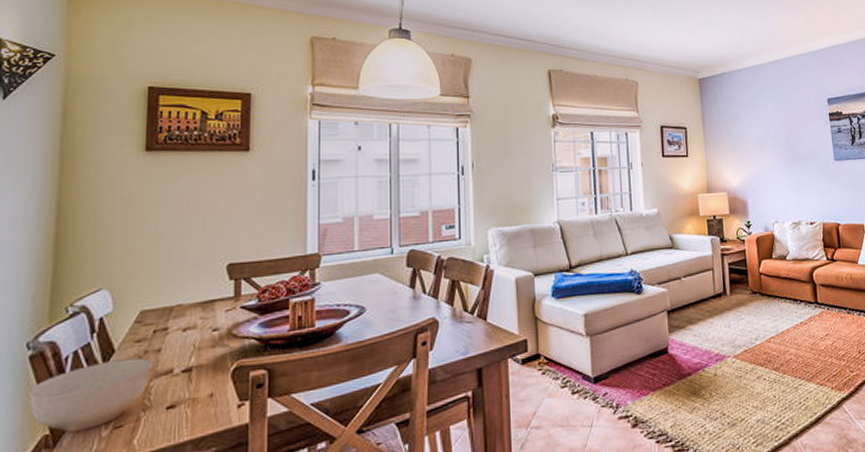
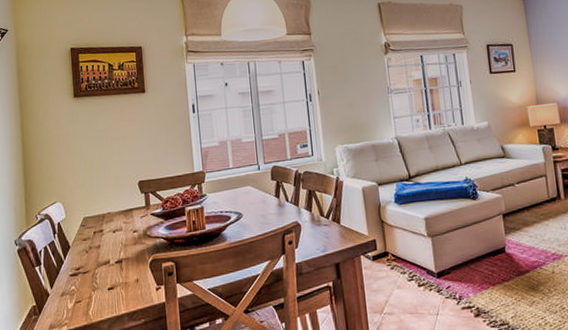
bowl: present [28,357,153,432] -> none [20,251,96,304]

